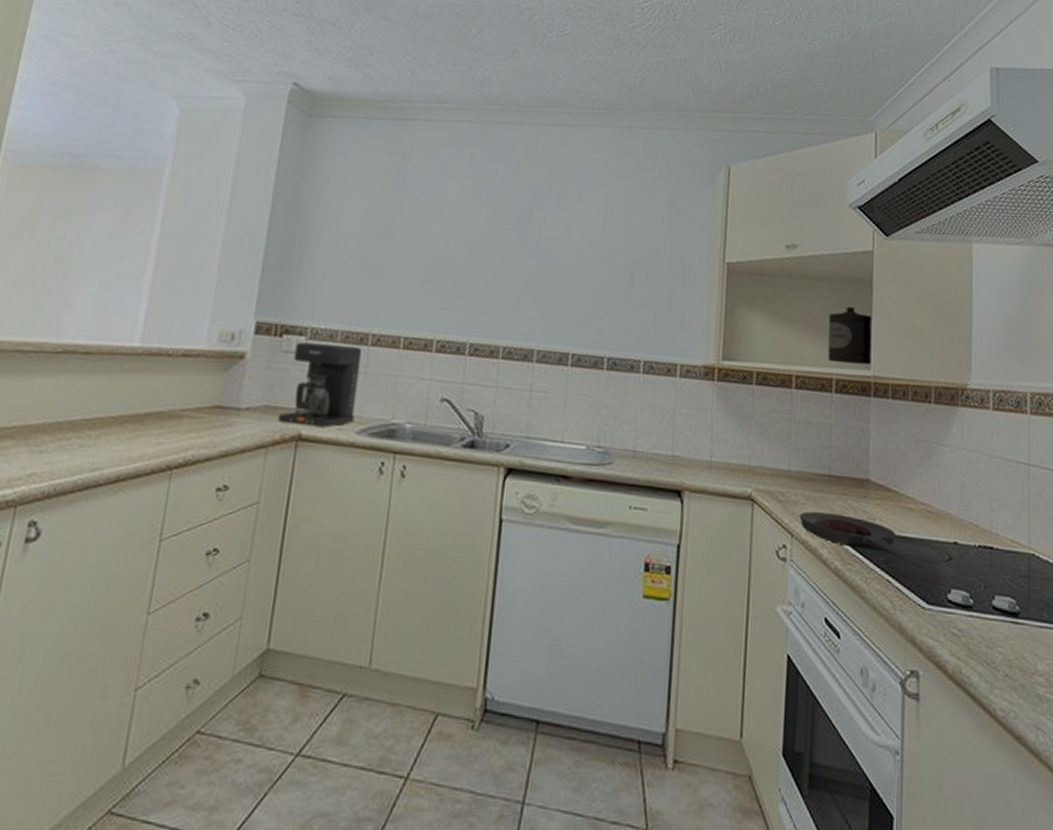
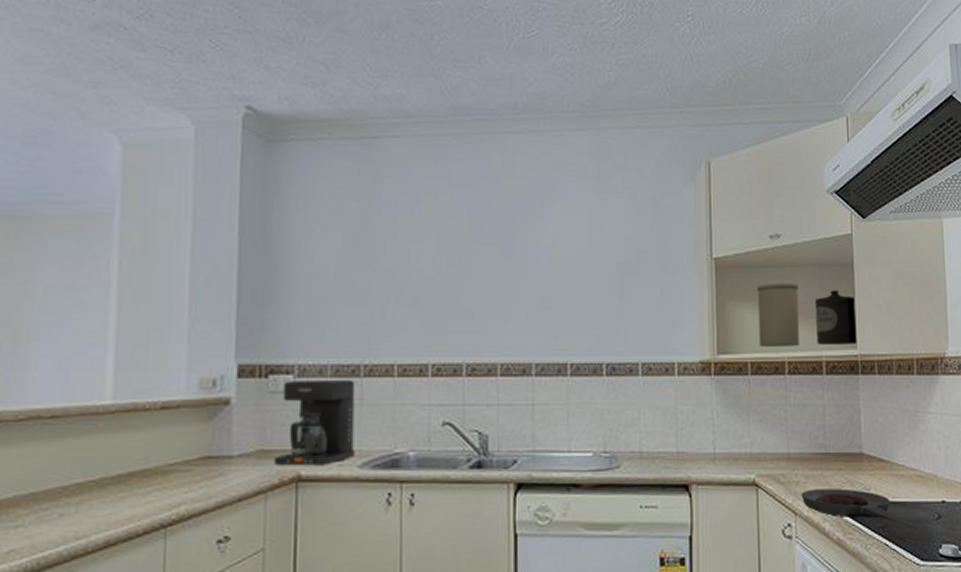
canister: none [766,293,813,361] -> present [756,283,799,347]

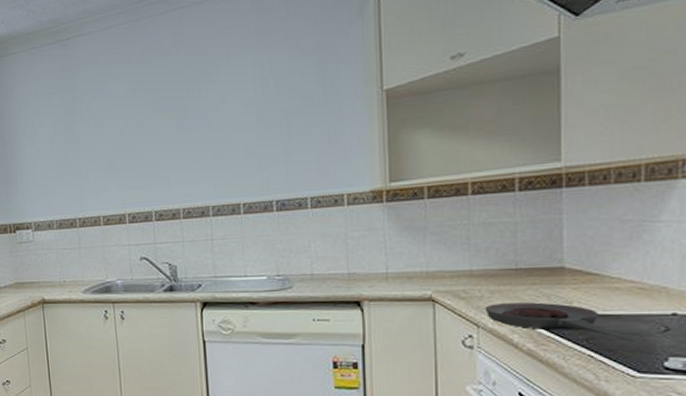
coffee maker: present [275,380,356,466] -> none [26,230,79,293]
canister: present [756,283,799,347] -> none [434,101,487,170]
canister: present [814,290,857,346] -> none [506,102,562,162]

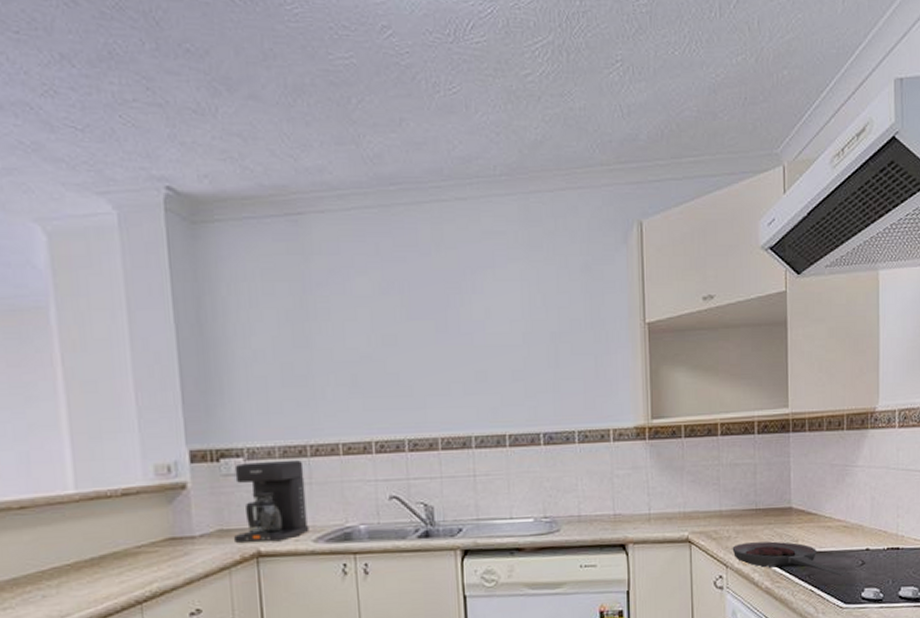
coffee maker: none [26,230,79,293] -> present [234,461,310,544]

